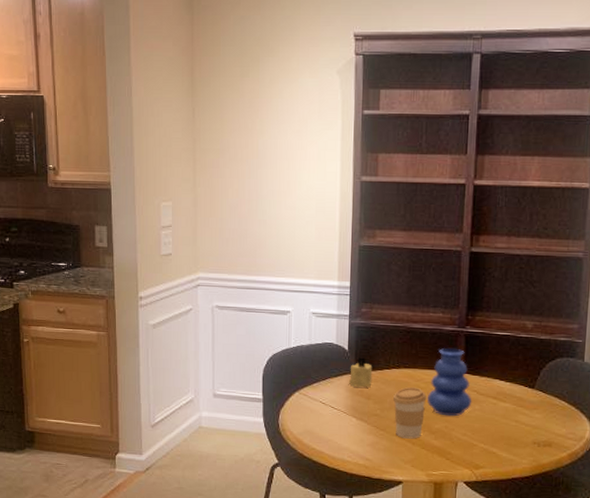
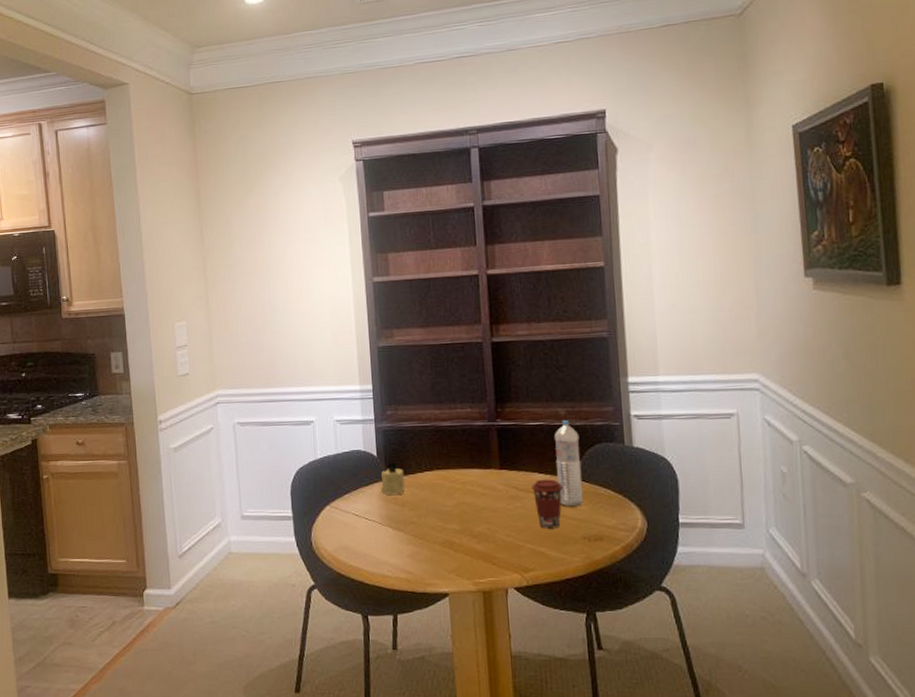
coffee cup: present [393,387,427,439] -> none [429,489,464,546]
vase: present [426,347,472,417] -> none [464,444,513,517]
coffee cup: none [491,386,521,432] -> present [532,479,563,529]
water bottle: none [516,333,543,414] -> present [555,420,584,507]

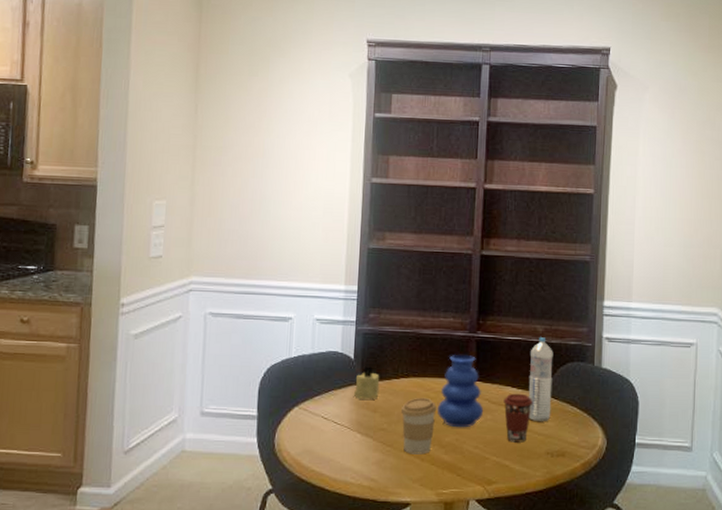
coffee cup: none [429,489,464,546] -> present [401,397,437,455]
vase: none [464,444,513,517] -> present [436,354,484,428]

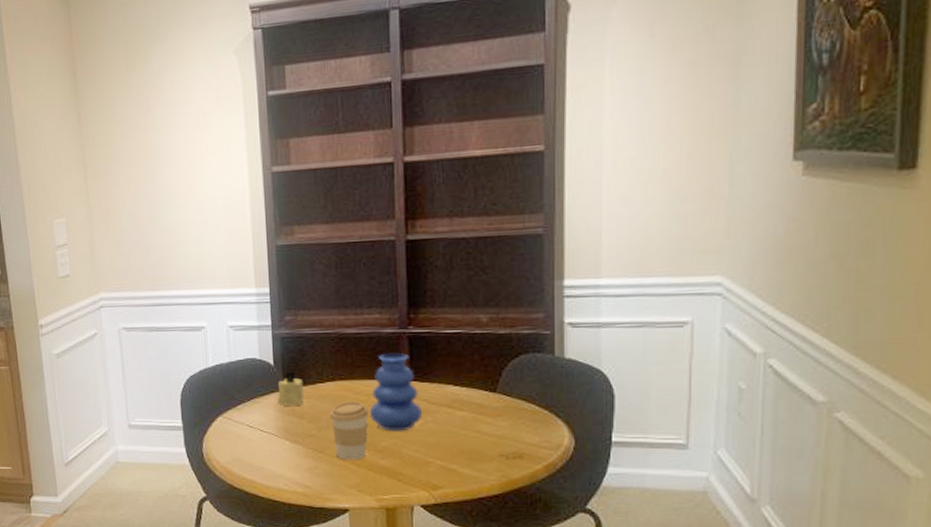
coffee cup: present [503,393,533,443] -> none [445,392,480,445]
water bottle: present [528,337,554,422] -> none [473,328,504,422]

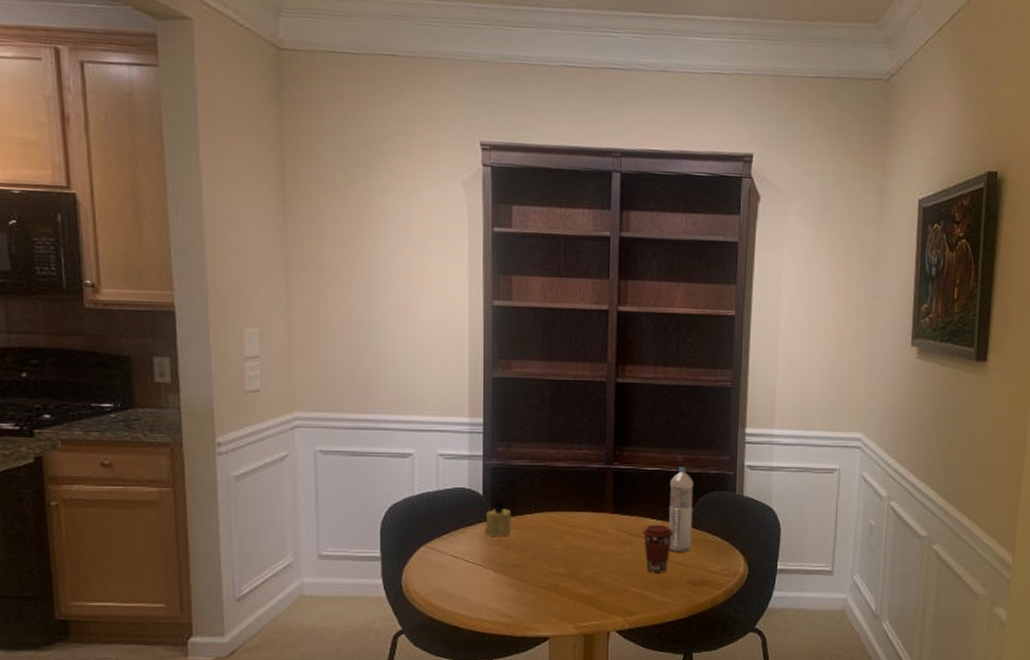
coffee cup: present [330,401,369,460] -> none [536,531,573,589]
vase: present [369,353,423,432] -> none [573,486,623,561]
coffee cup: none [445,392,480,445] -> present [643,524,673,573]
water bottle: none [473,328,504,422] -> present [668,467,694,553]

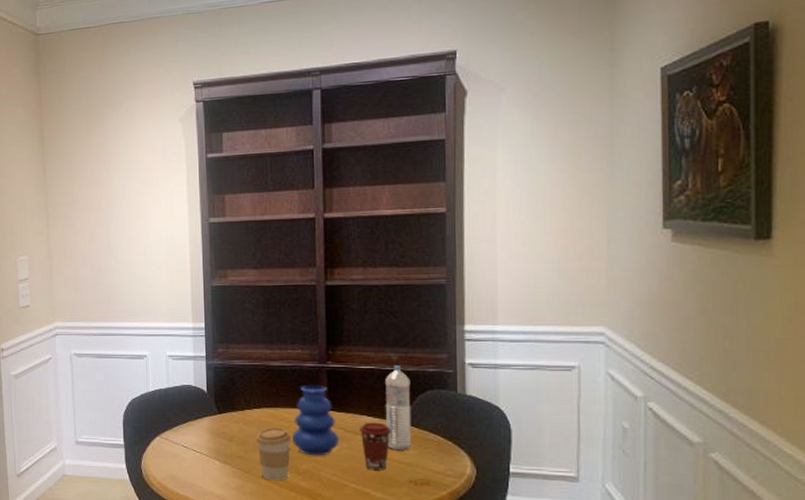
candle: present [484,502,512,536] -> none [209,399,234,429]
coffee cup: none [536,531,573,589] -> present [257,426,291,481]
vase: none [573,486,623,561] -> present [291,384,340,456]

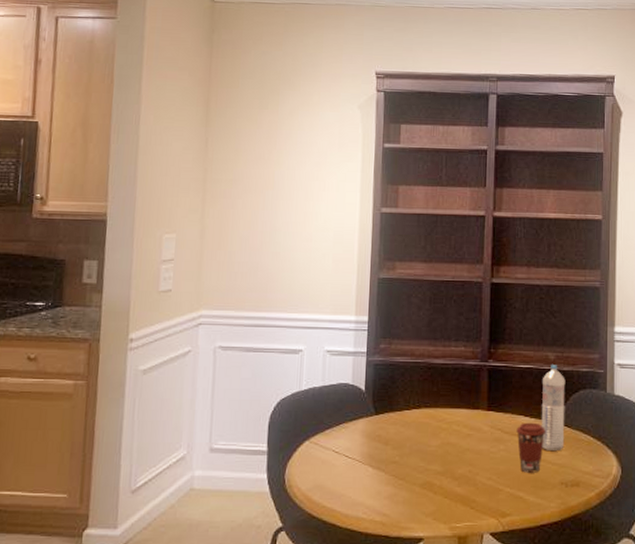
coffee cup: present [257,426,291,481] -> none [413,428,449,487]
vase: present [291,384,340,456] -> none [449,383,497,459]

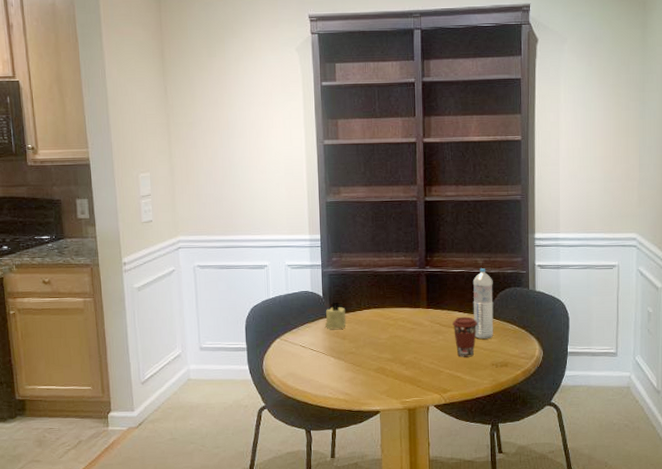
candle: none [364,398,391,432] -> present [324,302,346,329]

